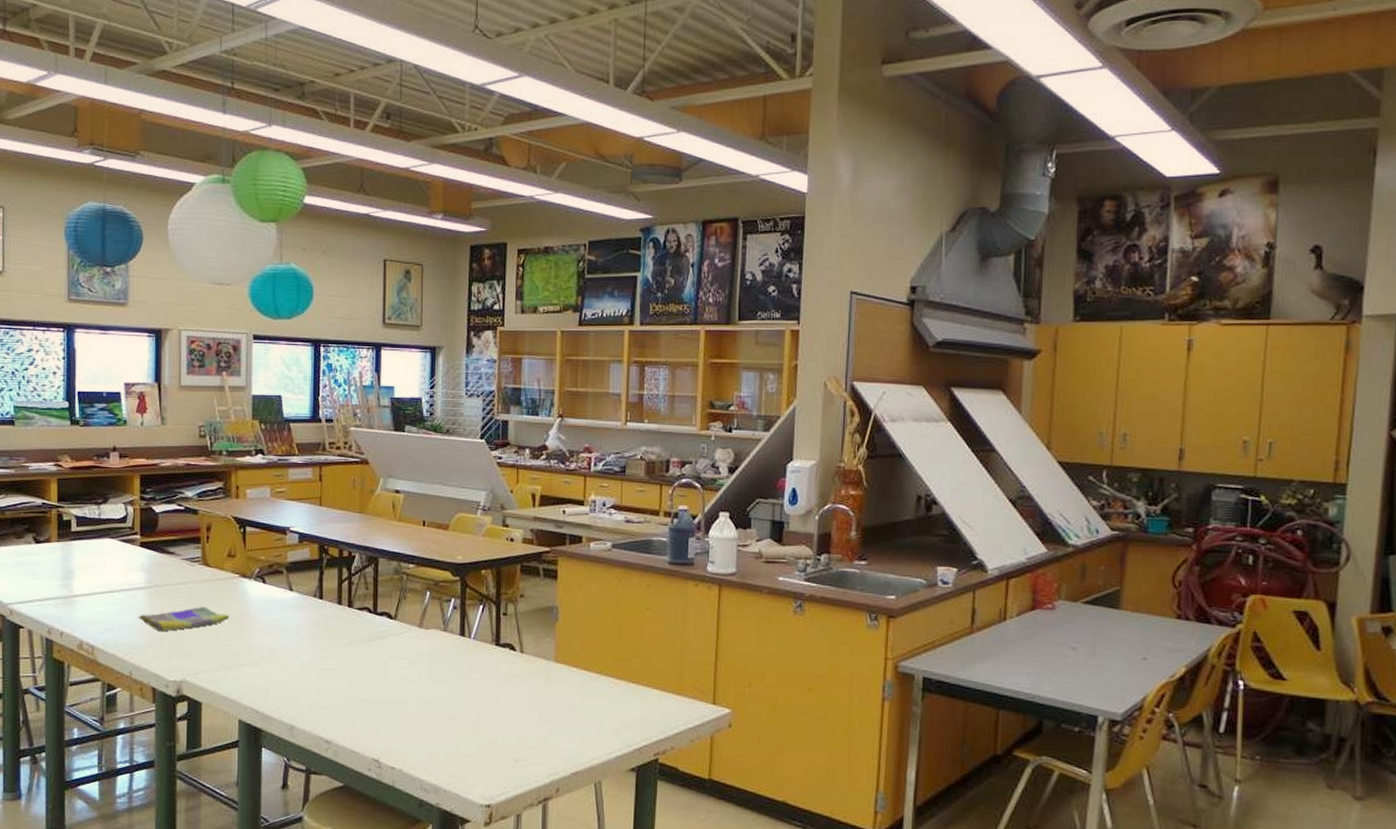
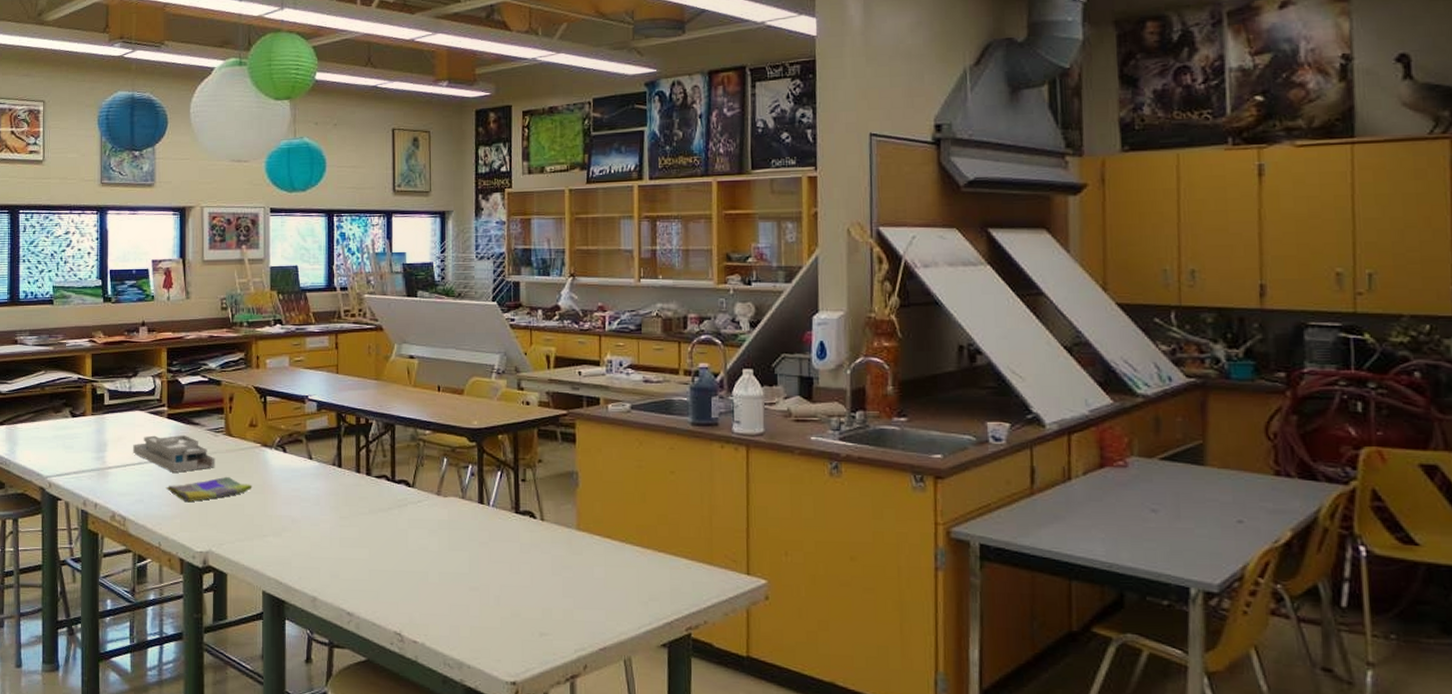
desk organizer: none [102,563,191,602] -> present [133,434,215,473]

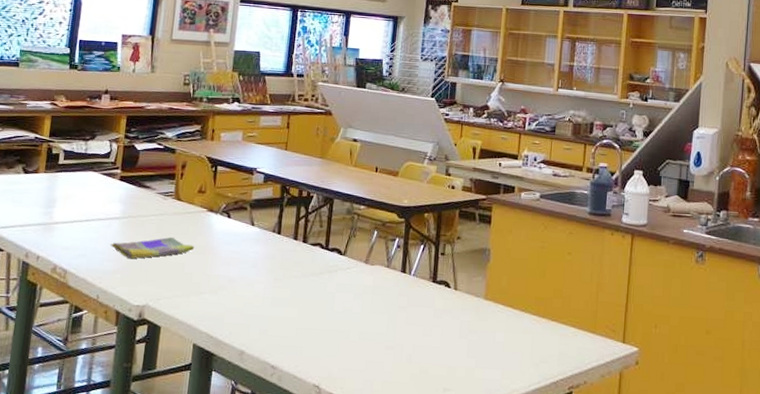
desk organizer: present [133,434,215,473] -> none [82,195,162,231]

